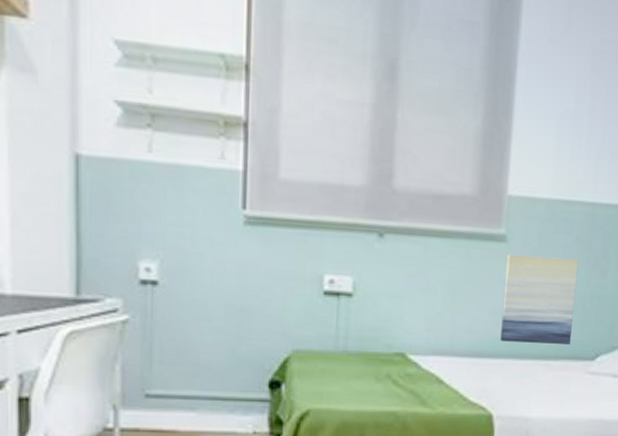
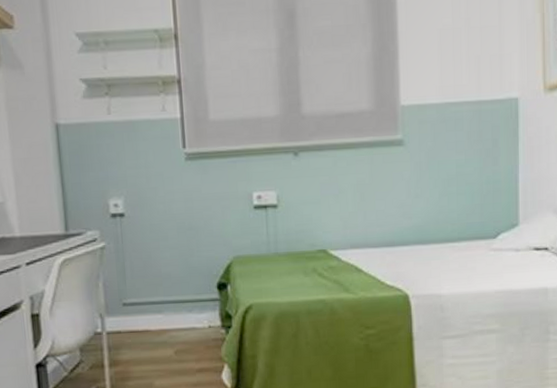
wall art: present [500,254,579,344] -> none [405,151,473,231]

